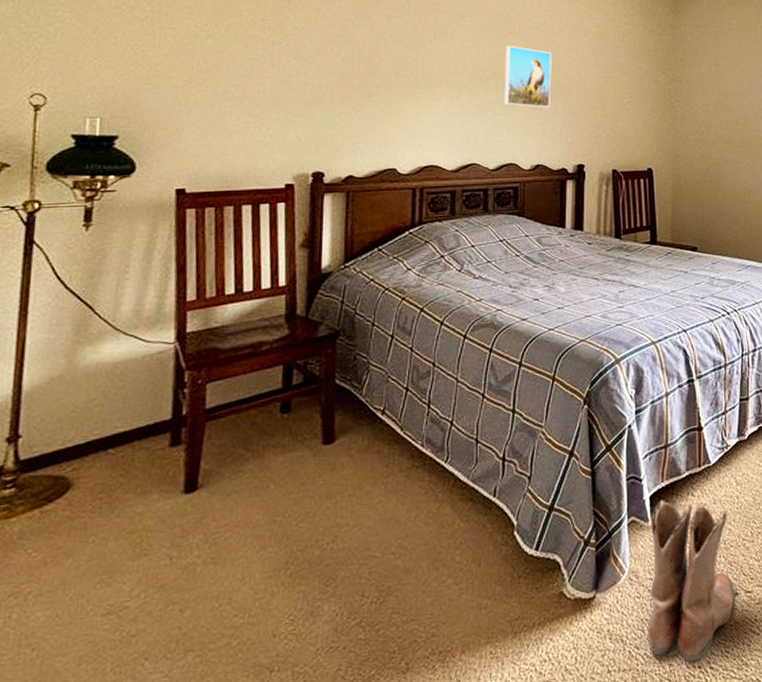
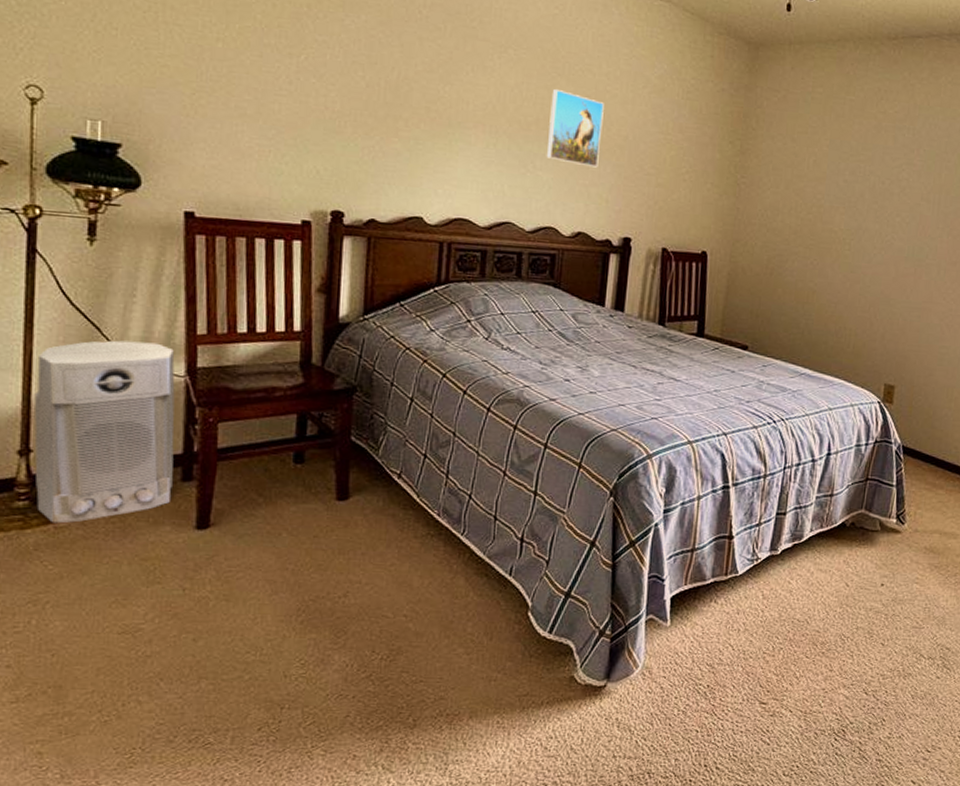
air purifier: none [23,314,165,508] -> present [34,340,175,524]
boots: present [648,500,738,664] -> none [656,603,752,762]

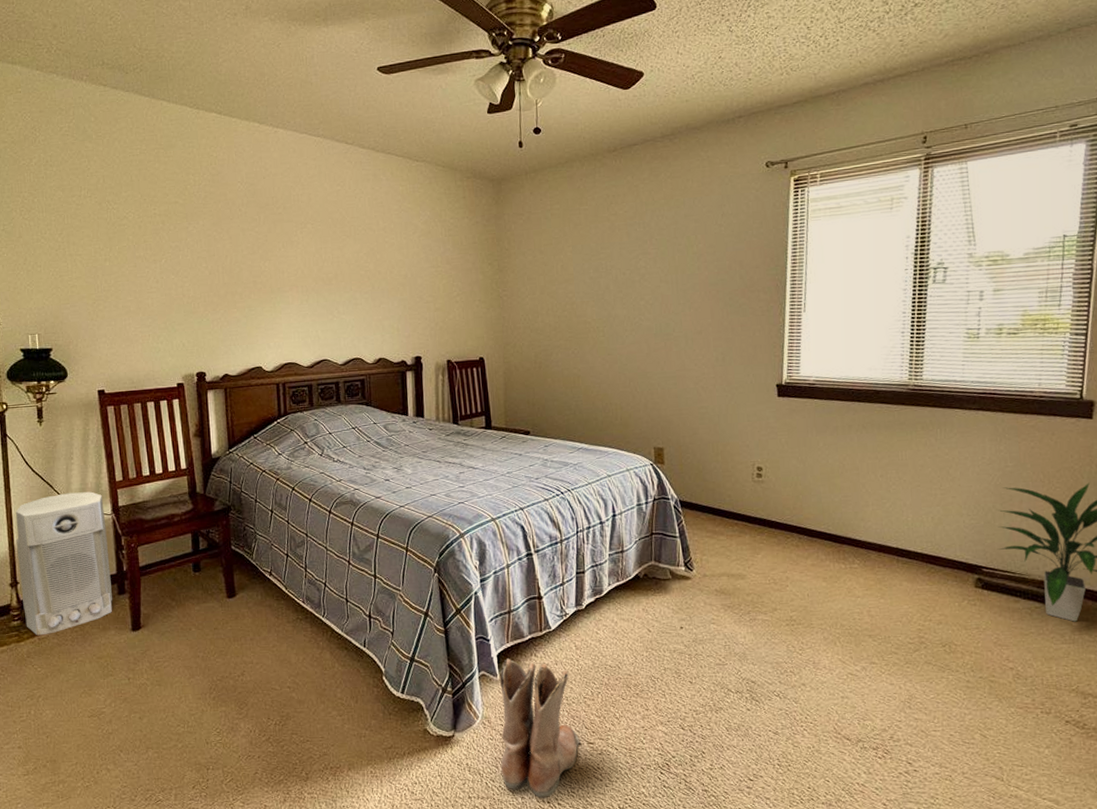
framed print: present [546,88,604,168] -> none [344,248,387,305]
boots: none [656,603,752,762] -> present [498,658,581,799]

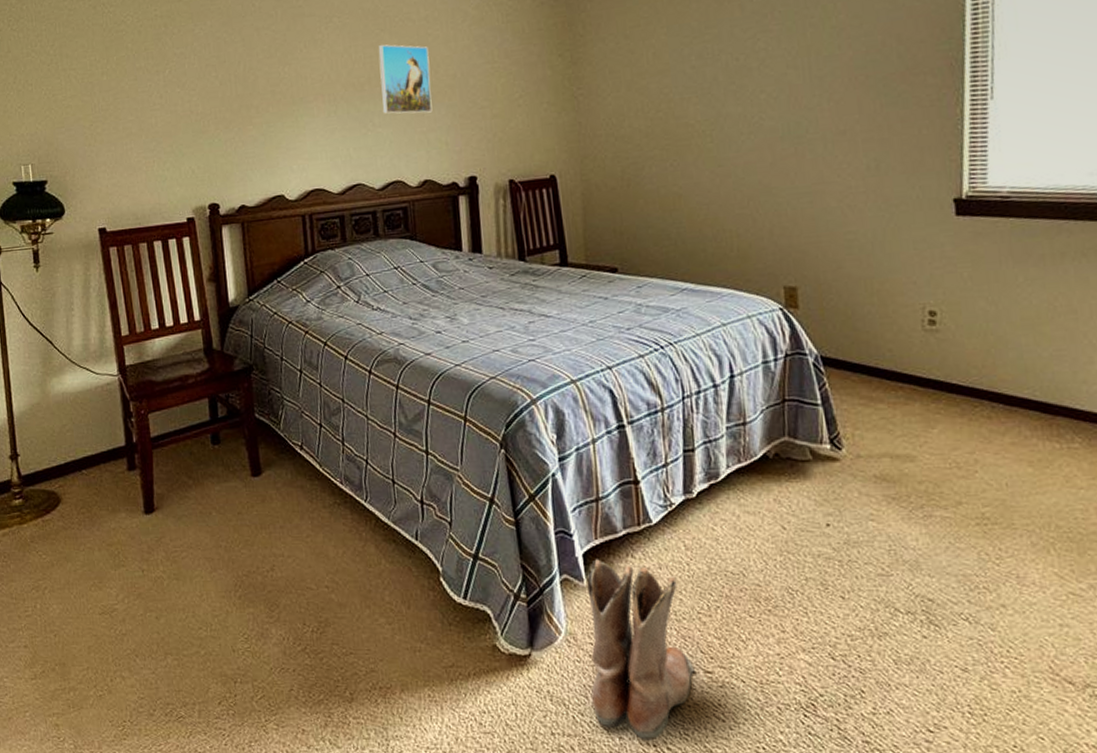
air purifier: present [16,491,113,636] -> none [14,348,123,517]
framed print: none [344,248,387,305] -> present [378,44,433,114]

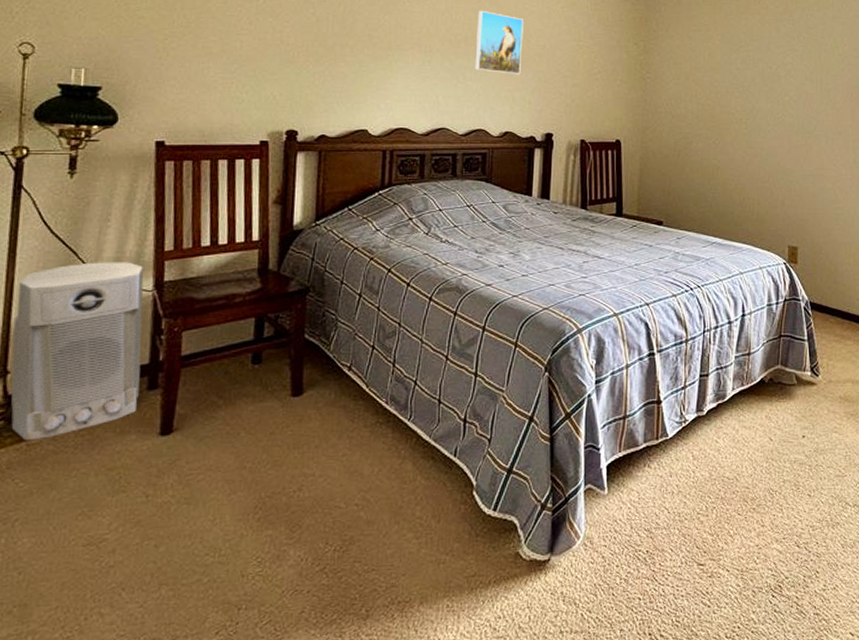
air purifier: none [14,348,123,517] -> present [11,262,144,441]
boots: present [584,559,695,741] -> none [600,470,690,630]

